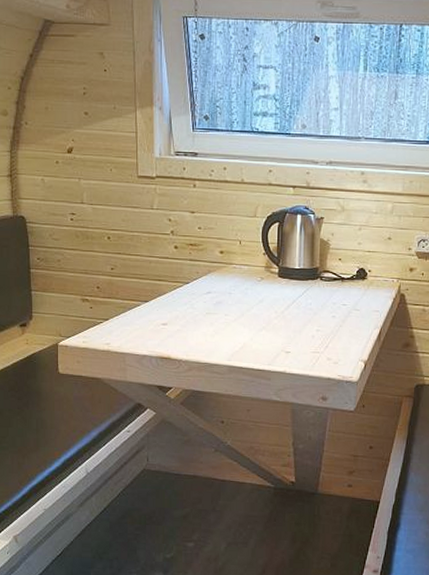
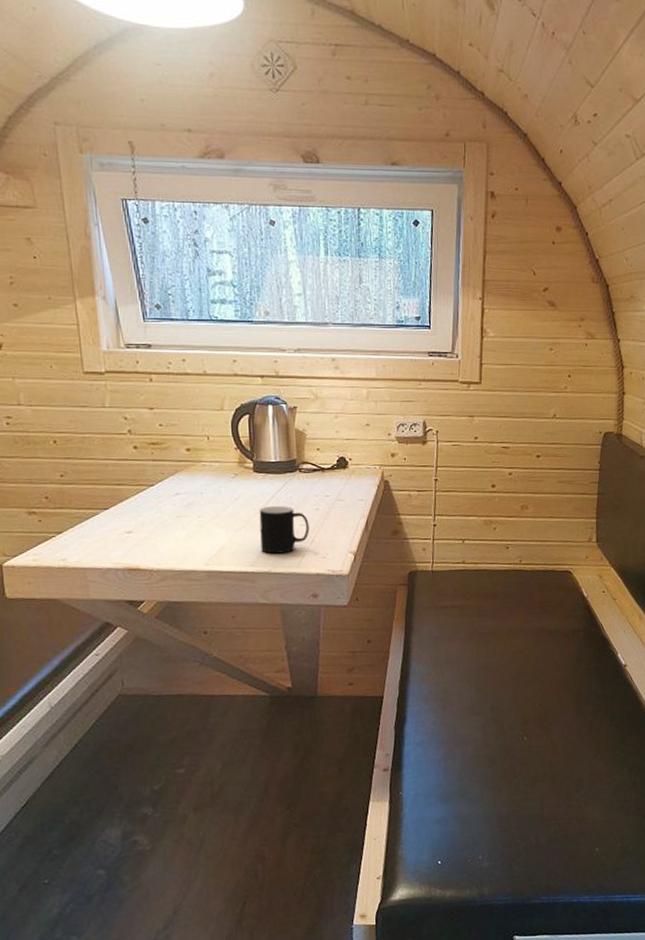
cup: none [279,310,325,356] -> present [259,505,310,554]

